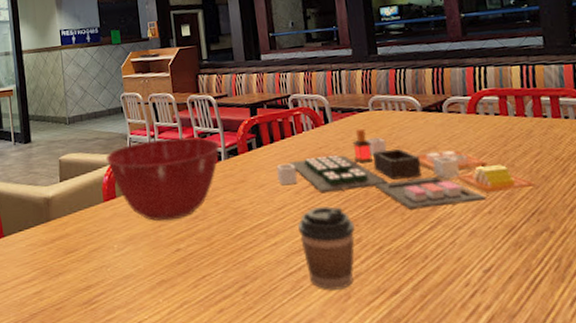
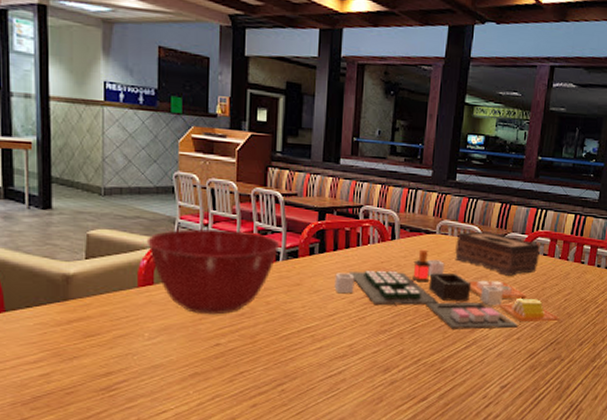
coffee cup: present [298,206,355,290] -> none [346,318,399,394]
tissue box: none [392,99,492,144] -> present [455,231,540,276]

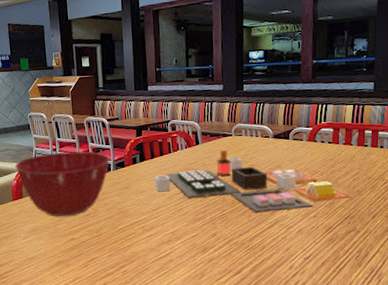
tissue box: present [455,231,540,276] -> none [250,129,325,164]

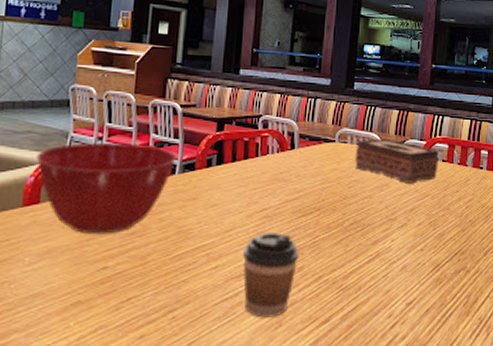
toy food set: present [154,149,351,213] -> none [232,158,463,242]
coffee cup: none [169,209,212,271] -> present [243,233,299,318]
tissue box: none [250,129,325,164] -> present [355,138,439,184]

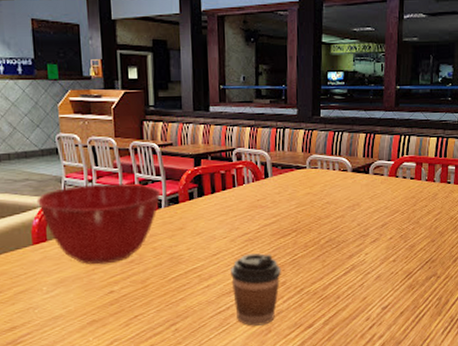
tissue box: present [355,138,439,184] -> none [326,161,407,202]

